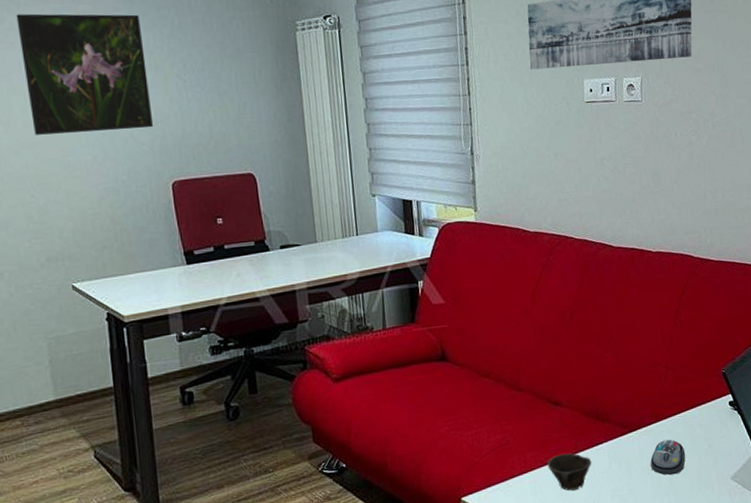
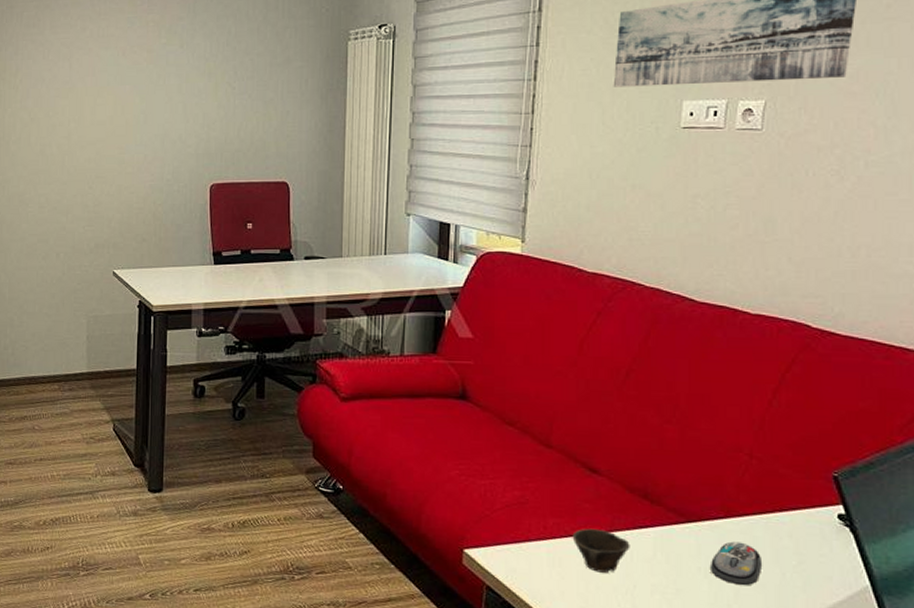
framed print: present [16,13,154,135] -> none [96,22,201,133]

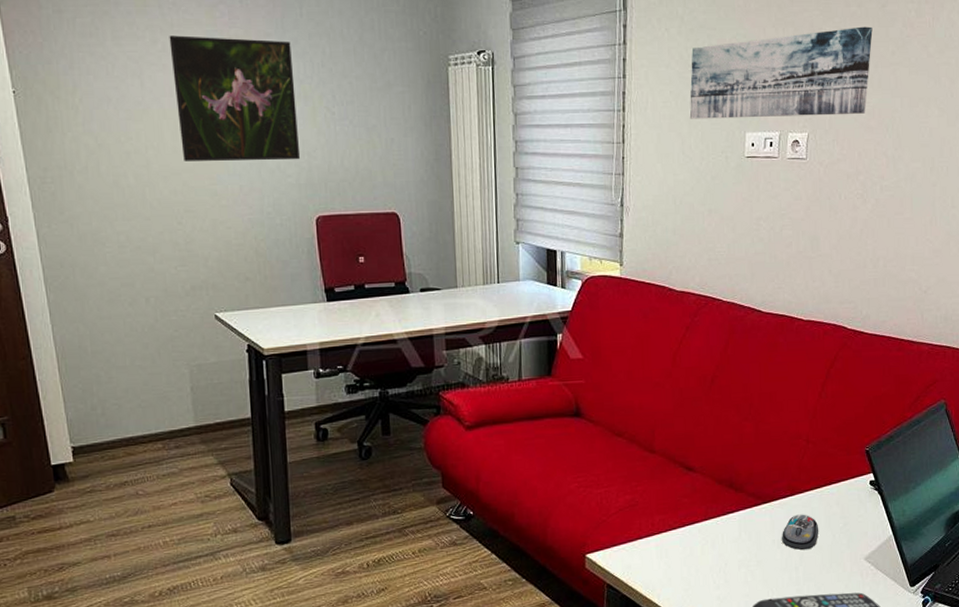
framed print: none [96,22,201,133] -> present [169,35,301,161]
cup: present [572,528,630,573] -> none [675,519,721,557]

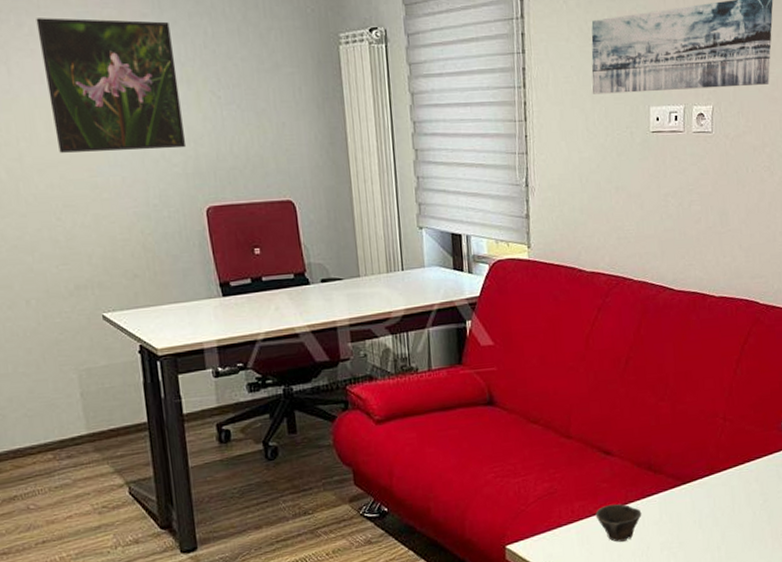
cup: none [675,519,721,557] -> present [595,504,642,542]
computer mouse: present [781,514,819,550] -> none [702,492,740,529]

